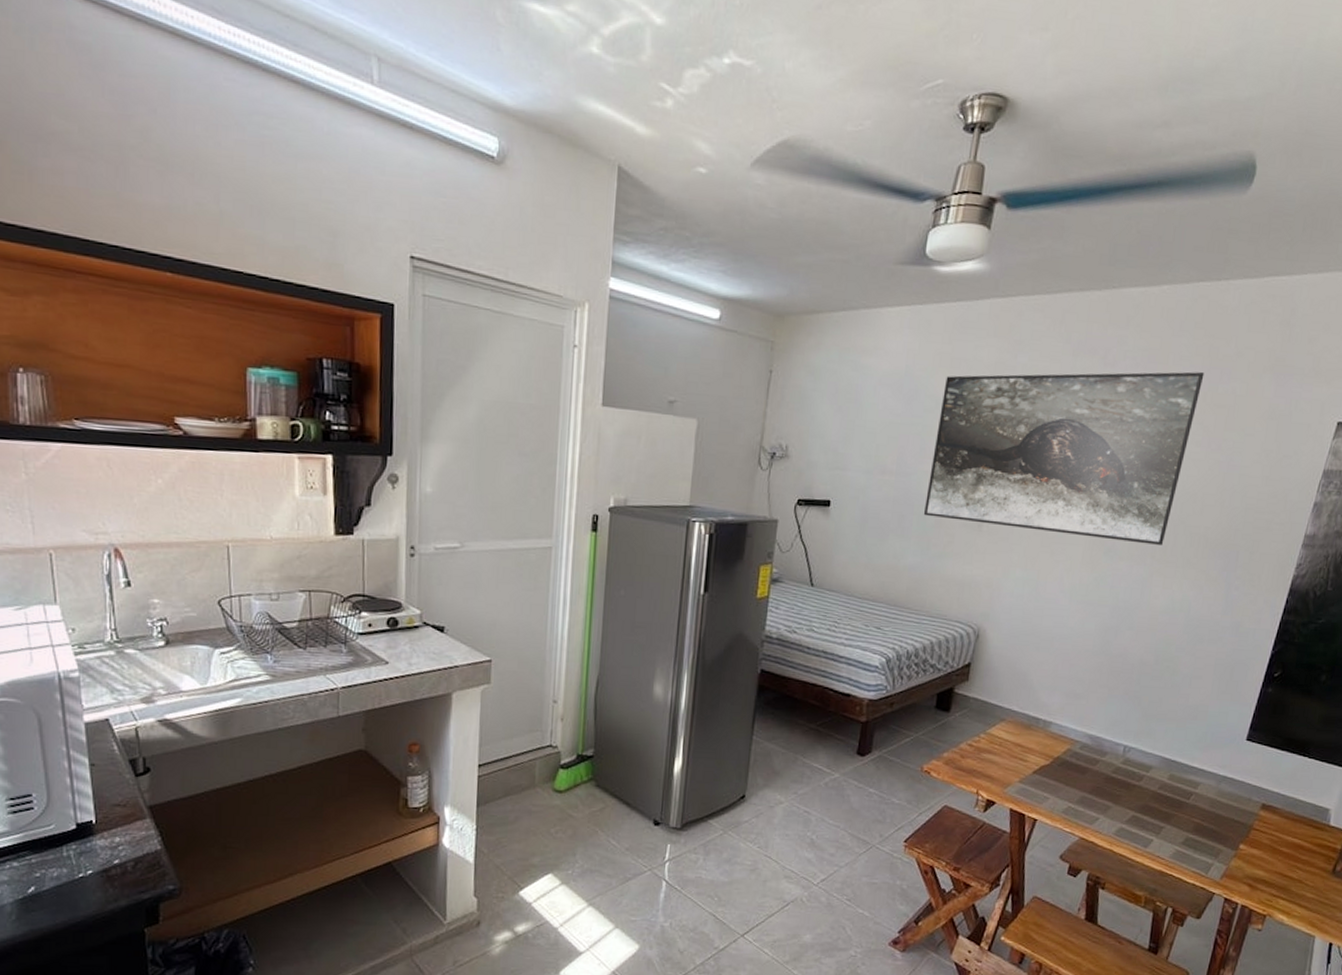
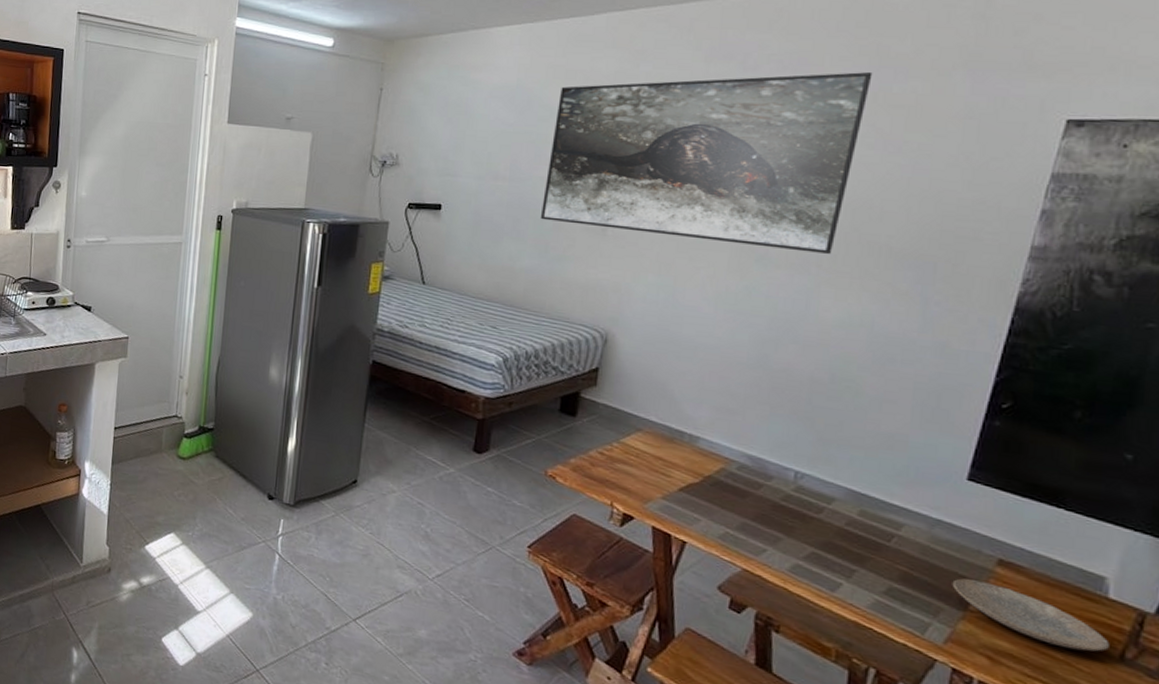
plate: none [1229,822,1327,870] -> present [952,578,1110,652]

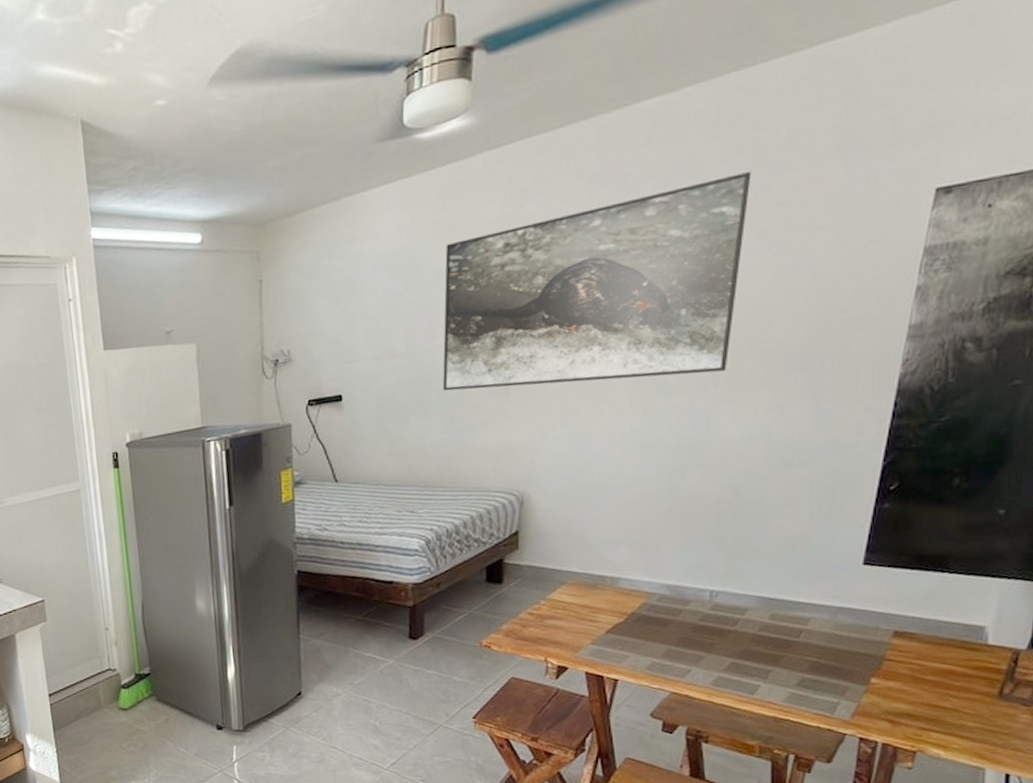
plate: present [952,578,1110,652] -> none [855,654,990,697]

